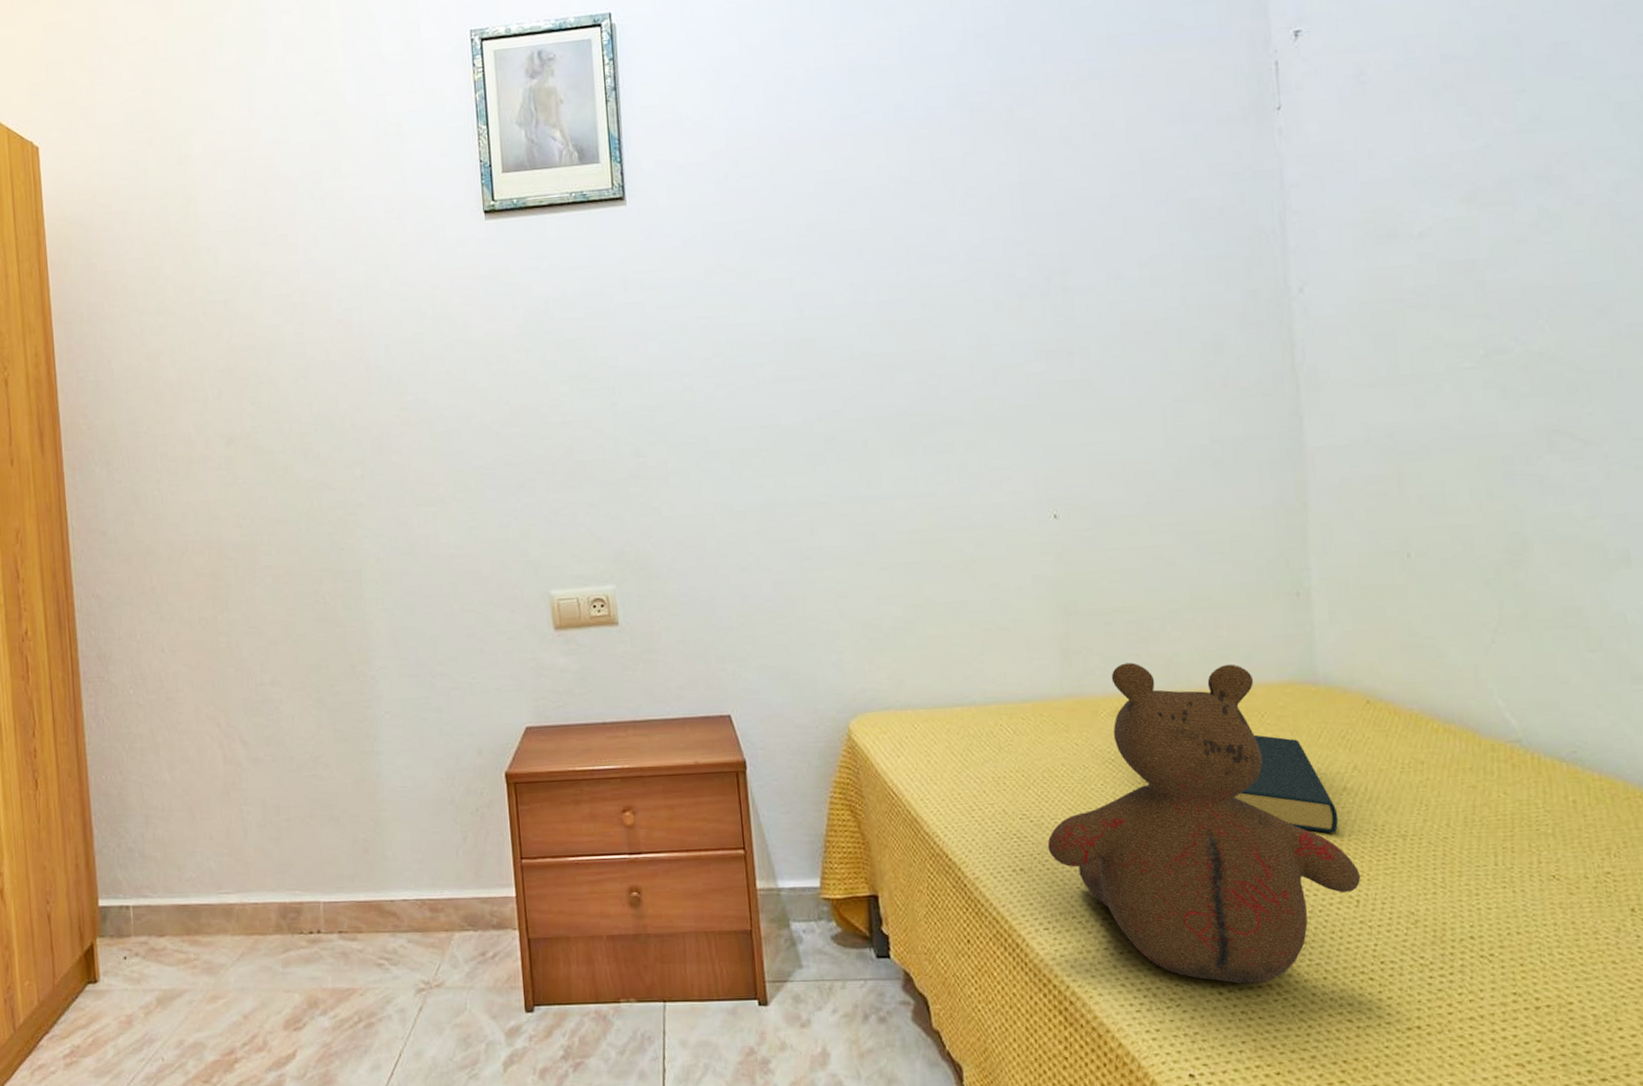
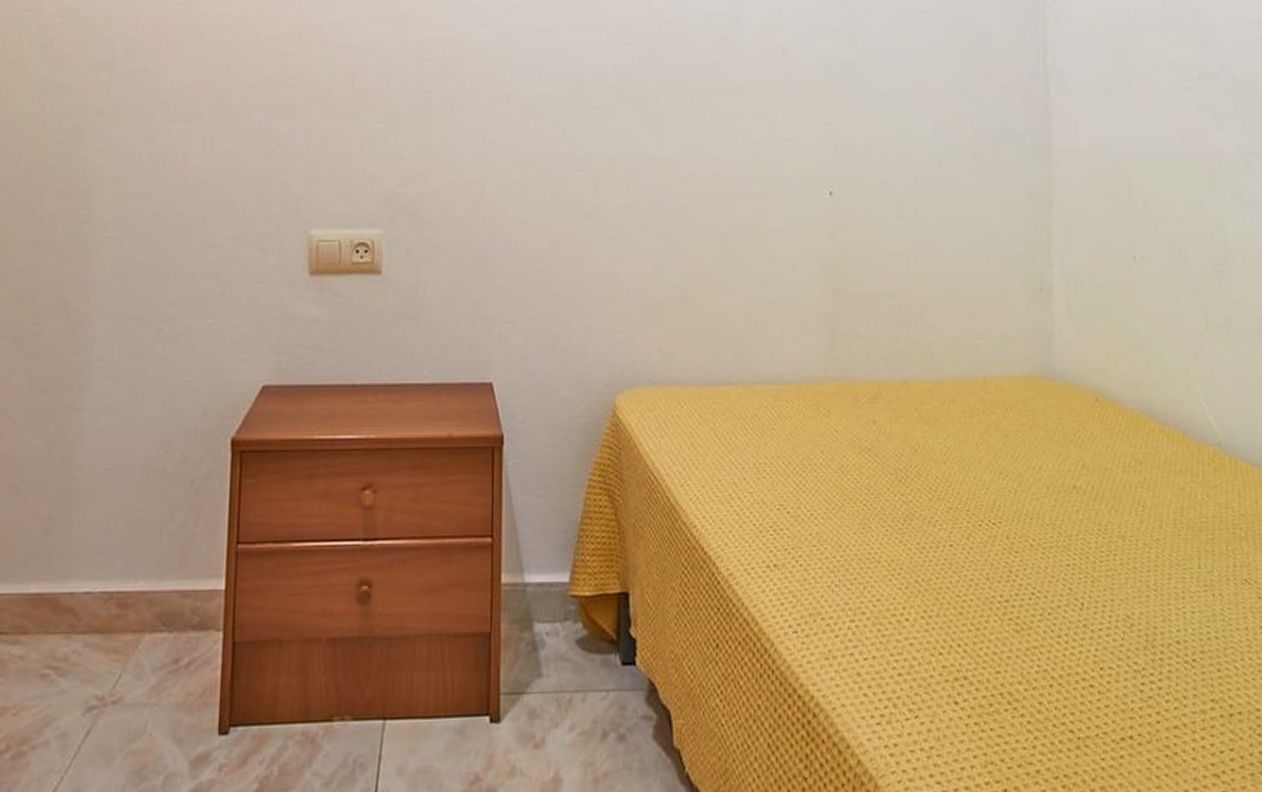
teddy bear: present [1047,662,1361,984] -> none [802,348,1086,692]
hardback book: present [1234,734,1339,833] -> none [978,428,1068,533]

